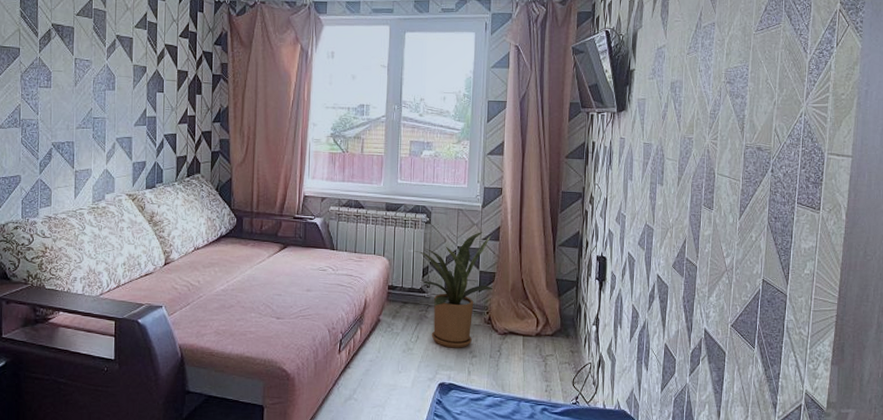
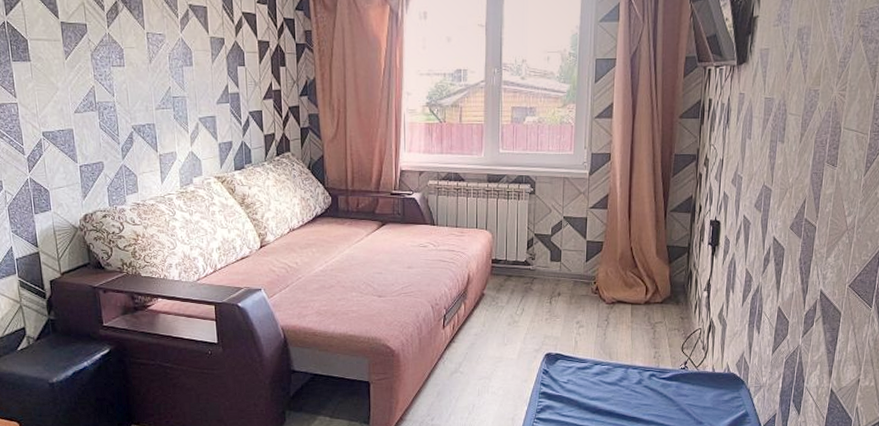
house plant: present [413,232,494,348] -> none [517,200,601,319]

